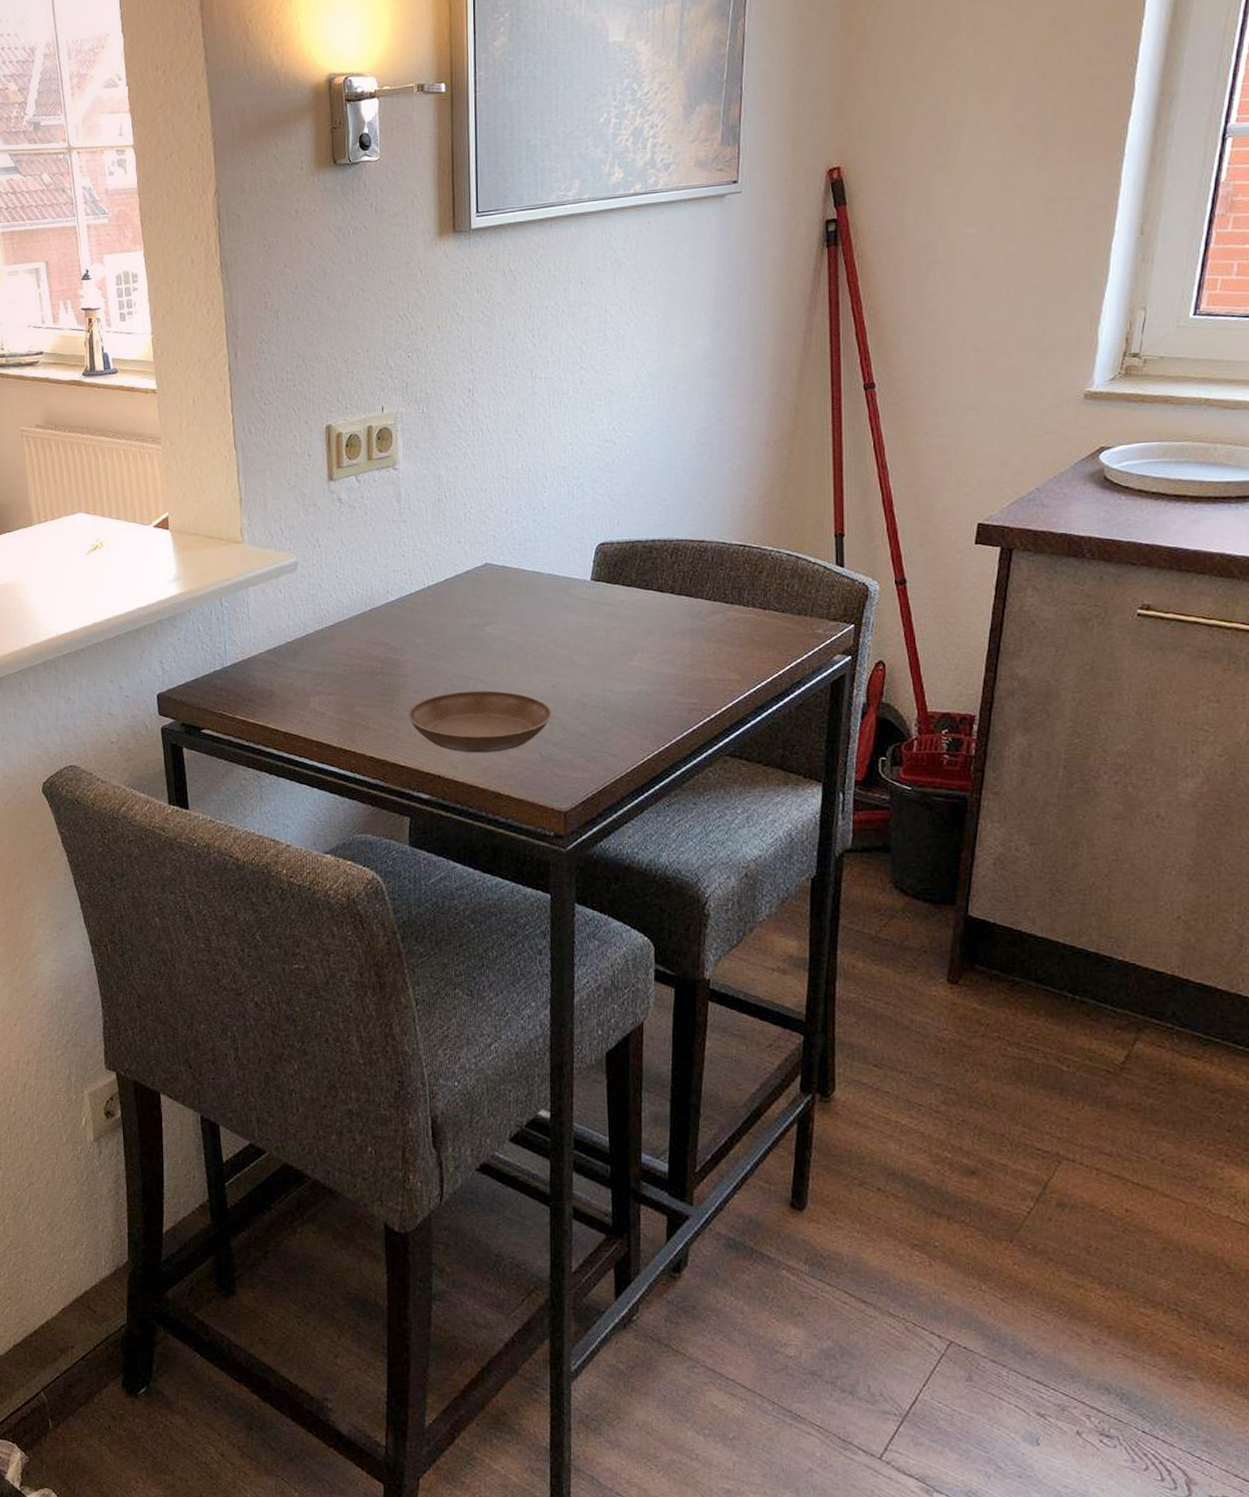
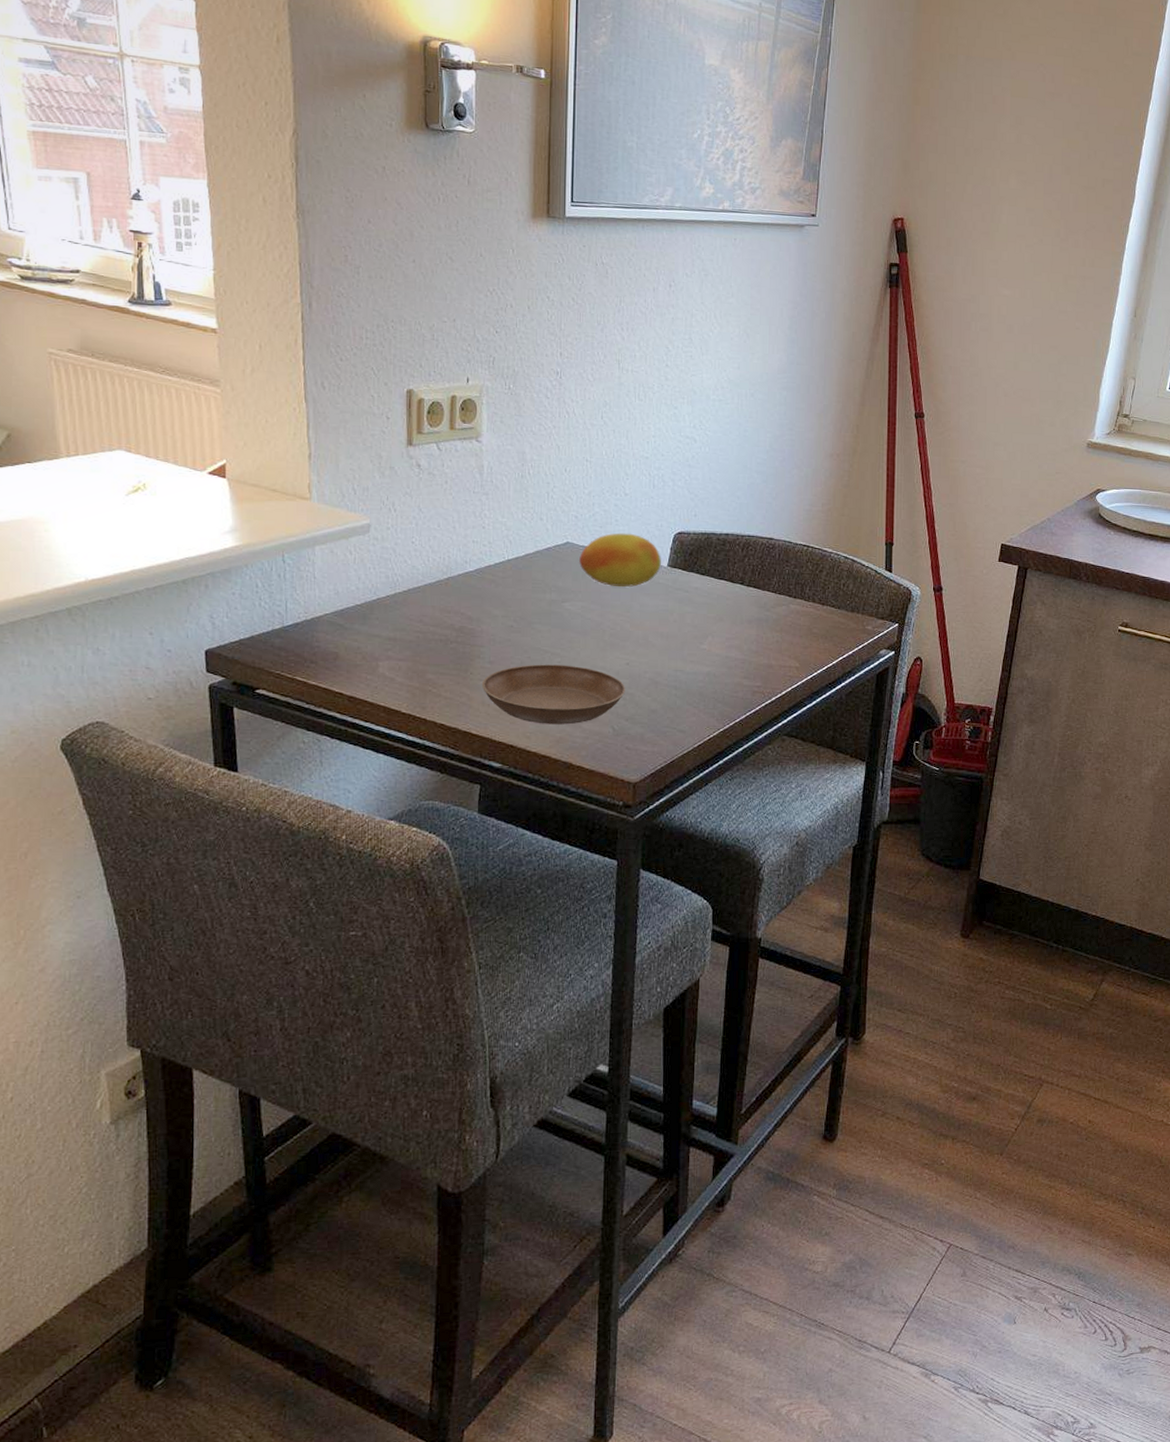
fruit: none [499,548,585,606] -> present [579,533,662,587]

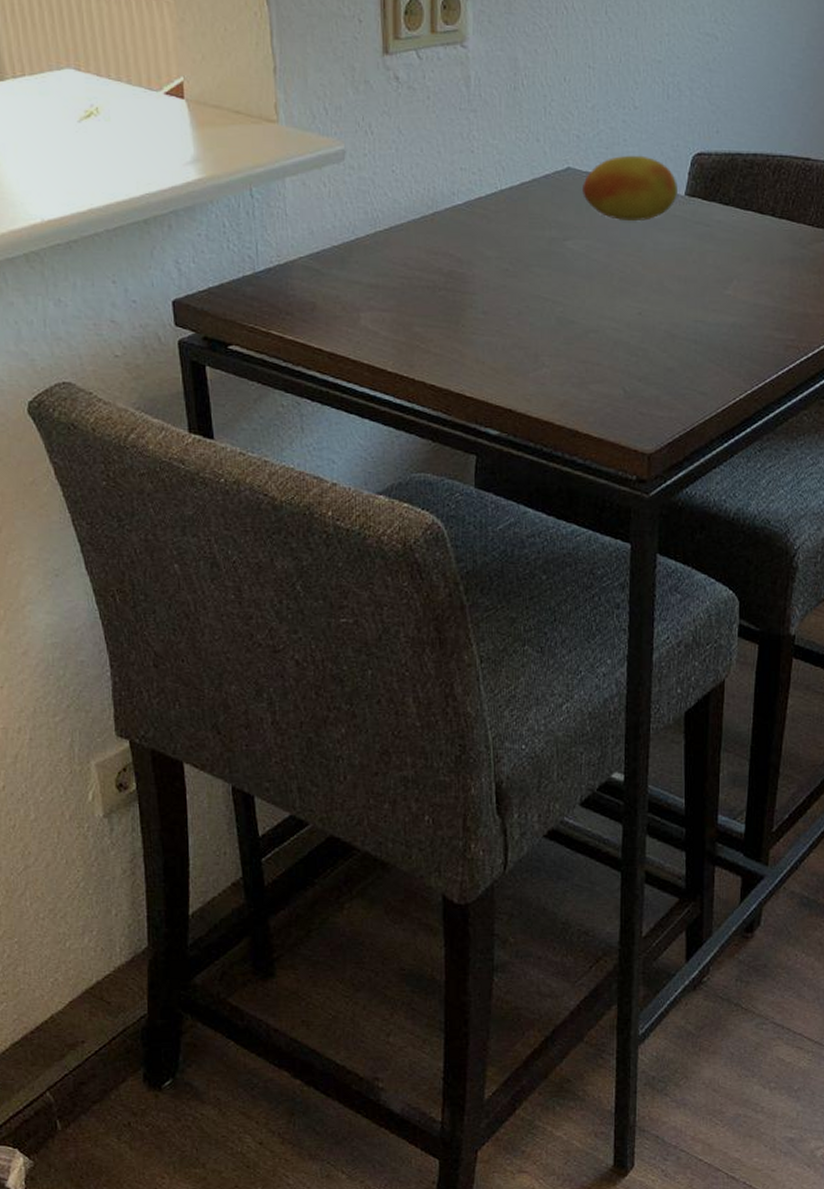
saucer: present [481,664,626,725] -> none [474,314,639,386]

